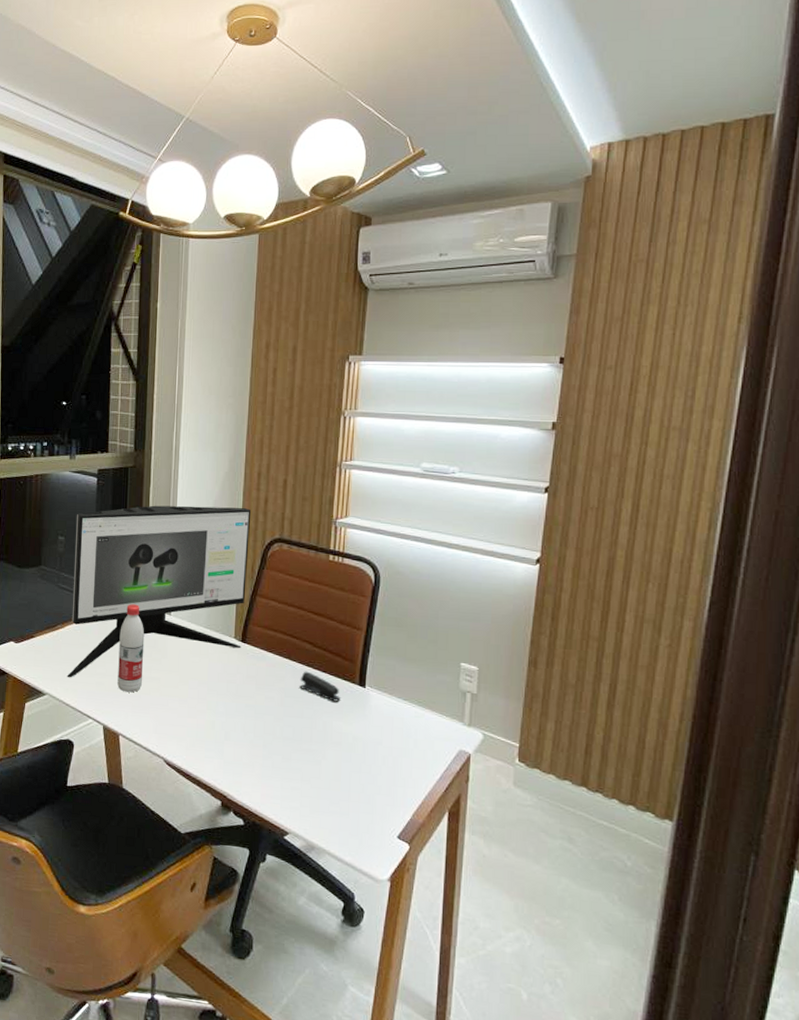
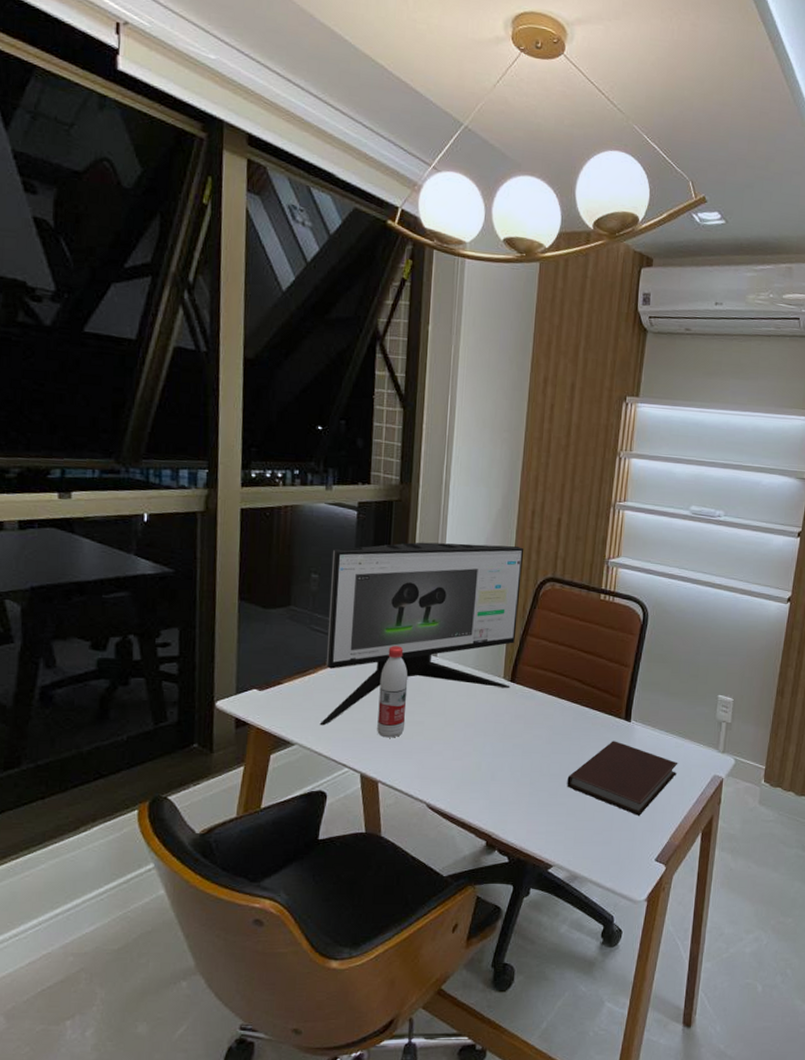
stapler: present [299,671,340,702] -> none [567,708,607,737]
notebook: none [301,706,419,788] -> present [567,741,678,816]

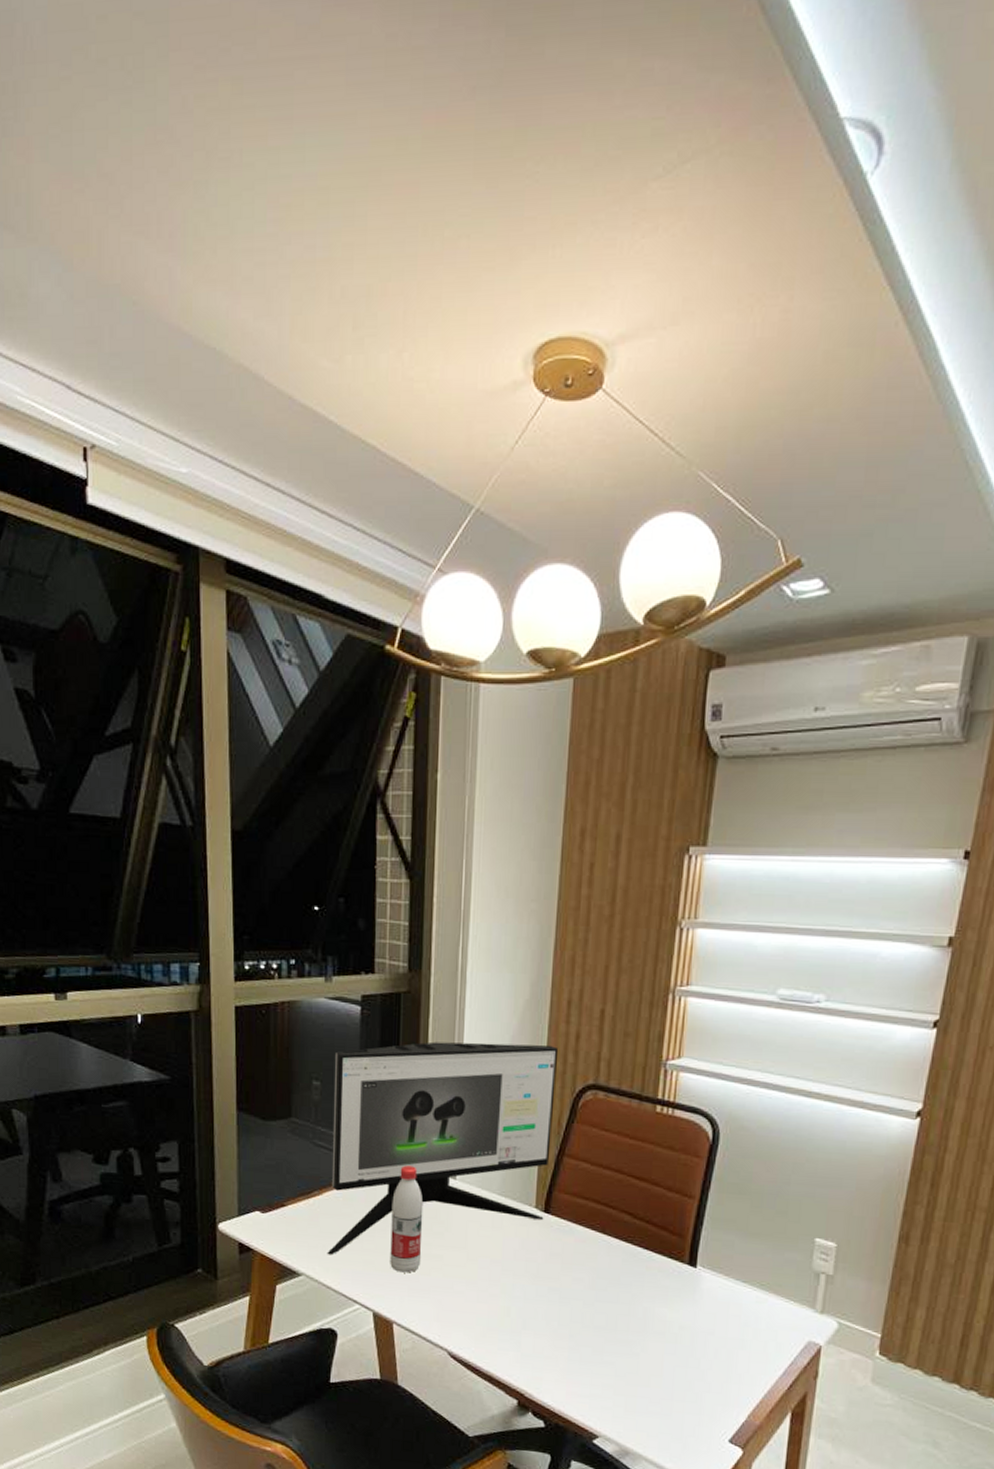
notebook: present [567,741,678,816] -> none [615,1290,760,1385]

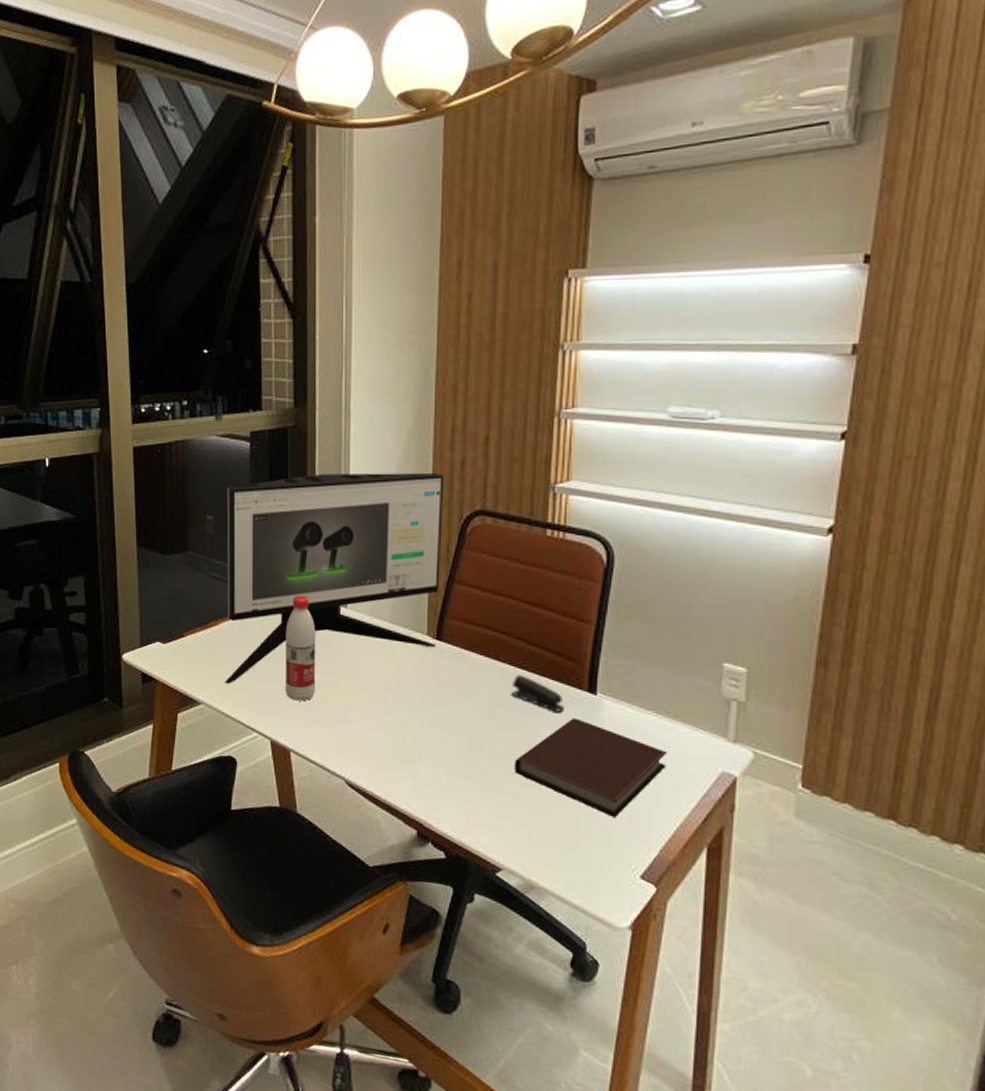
stapler: none [615,1247,665,1285] -> present [511,674,564,712]
notebook: none [615,1290,760,1385] -> present [514,718,668,817]

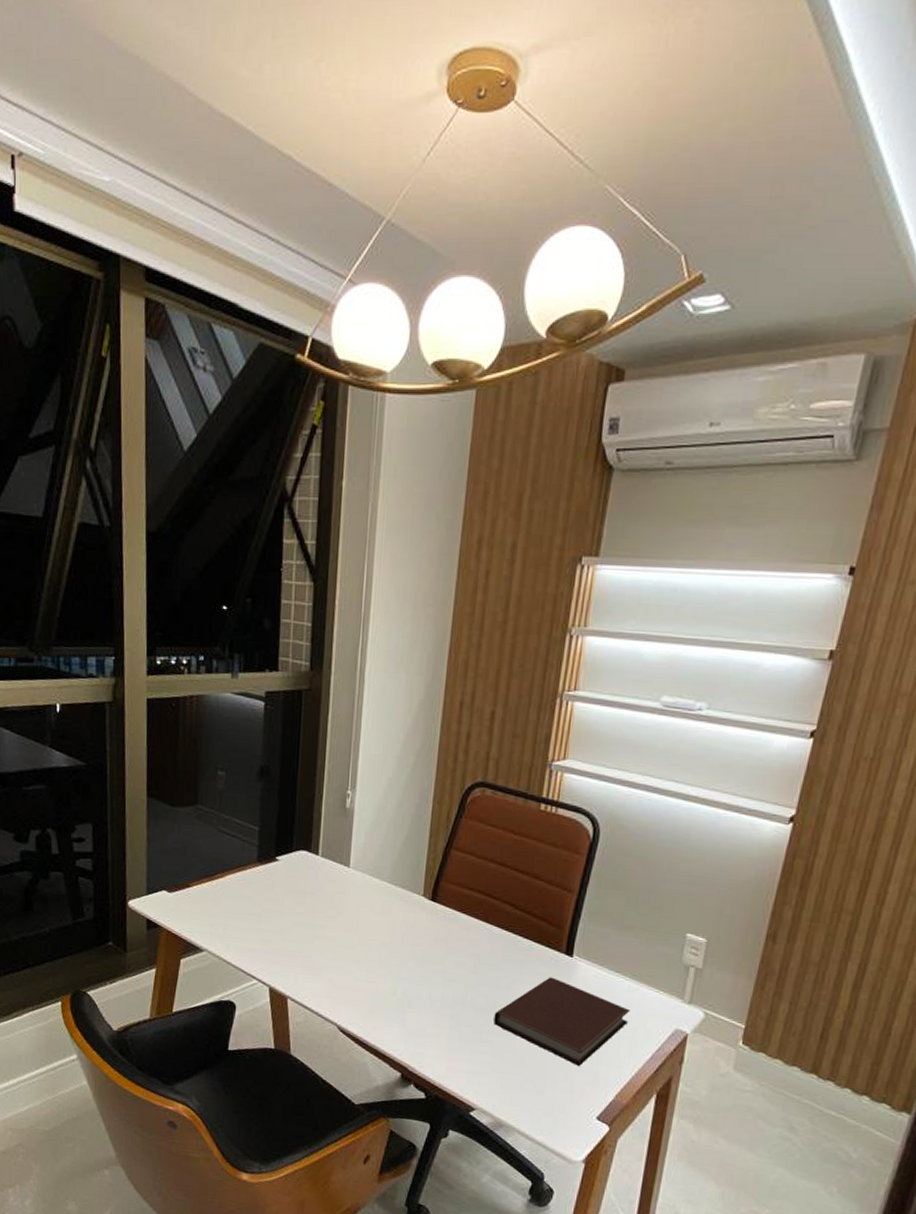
computer monitor: present [224,473,444,683] -> none [228,737,450,933]
water bottle: present [285,595,316,702] -> none [286,852,319,953]
stapler: present [511,674,564,712] -> none [496,936,543,972]

